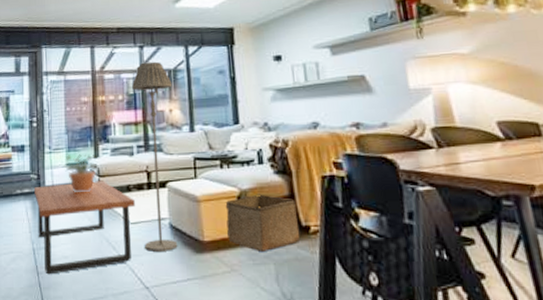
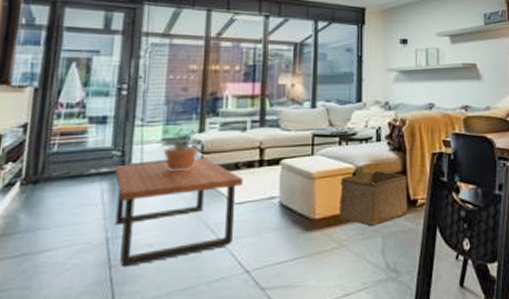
floor lamp: present [132,61,178,252] -> none [249,33,297,233]

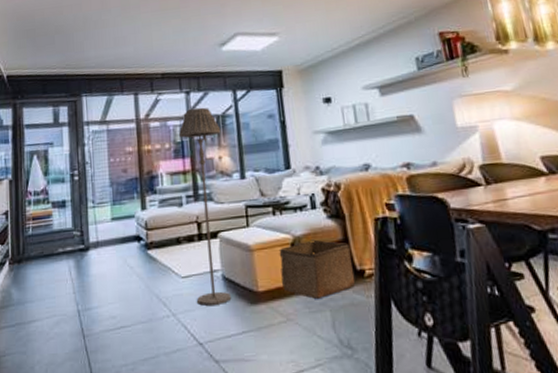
coffee table: present [115,158,243,268] -> none [78,234,186,337]
potted plant: present [158,128,207,172] -> none [109,207,149,249]
floor lamp: none [249,33,297,233] -> present [179,107,232,306]

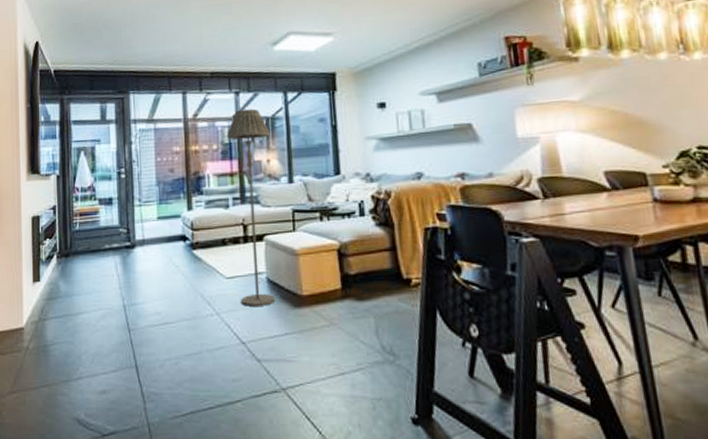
storage bin: present [279,239,356,300] -> none [324,246,401,306]

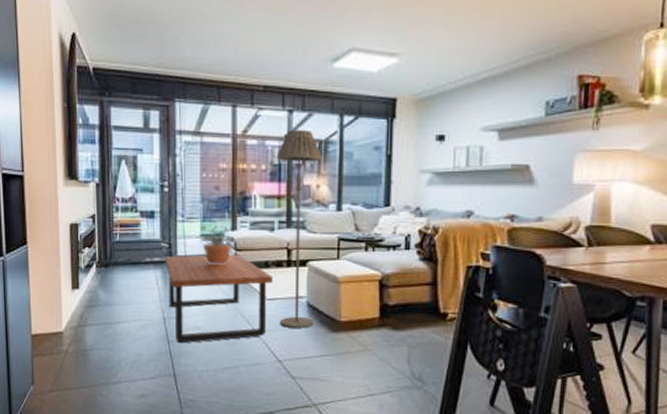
coffee table: none [124,234,231,332] -> present [165,254,273,344]
potted plant: none [155,207,195,248] -> present [198,225,239,266]

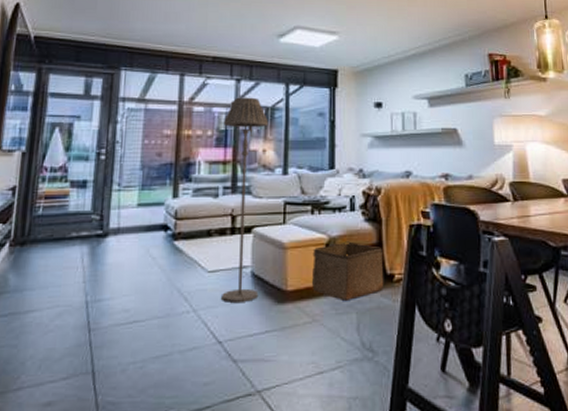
coffee table: present [165,254,273,344] -> none [94,224,215,332]
potted plant: present [198,225,239,266] -> none [134,193,180,238]
storage bin: none [365,279,437,335] -> present [312,241,384,302]

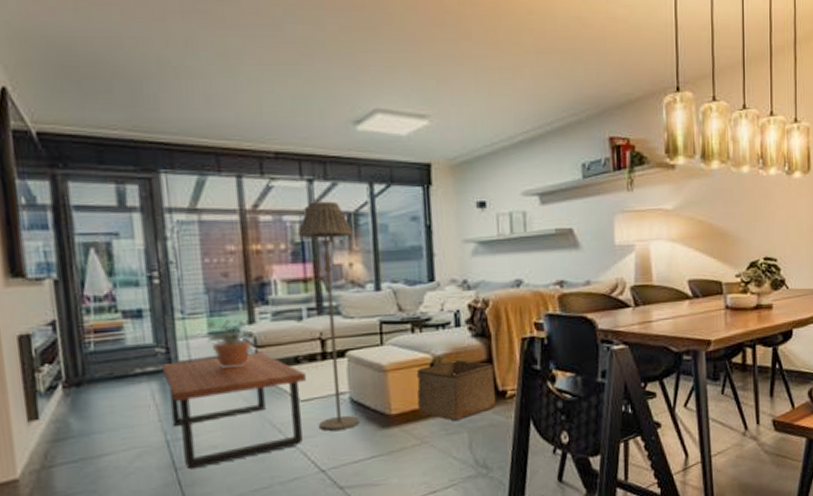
coffee table: none [94,224,215,332] -> present [162,352,306,470]
potted plant: none [134,193,180,238] -> present [205,319,259,369]

